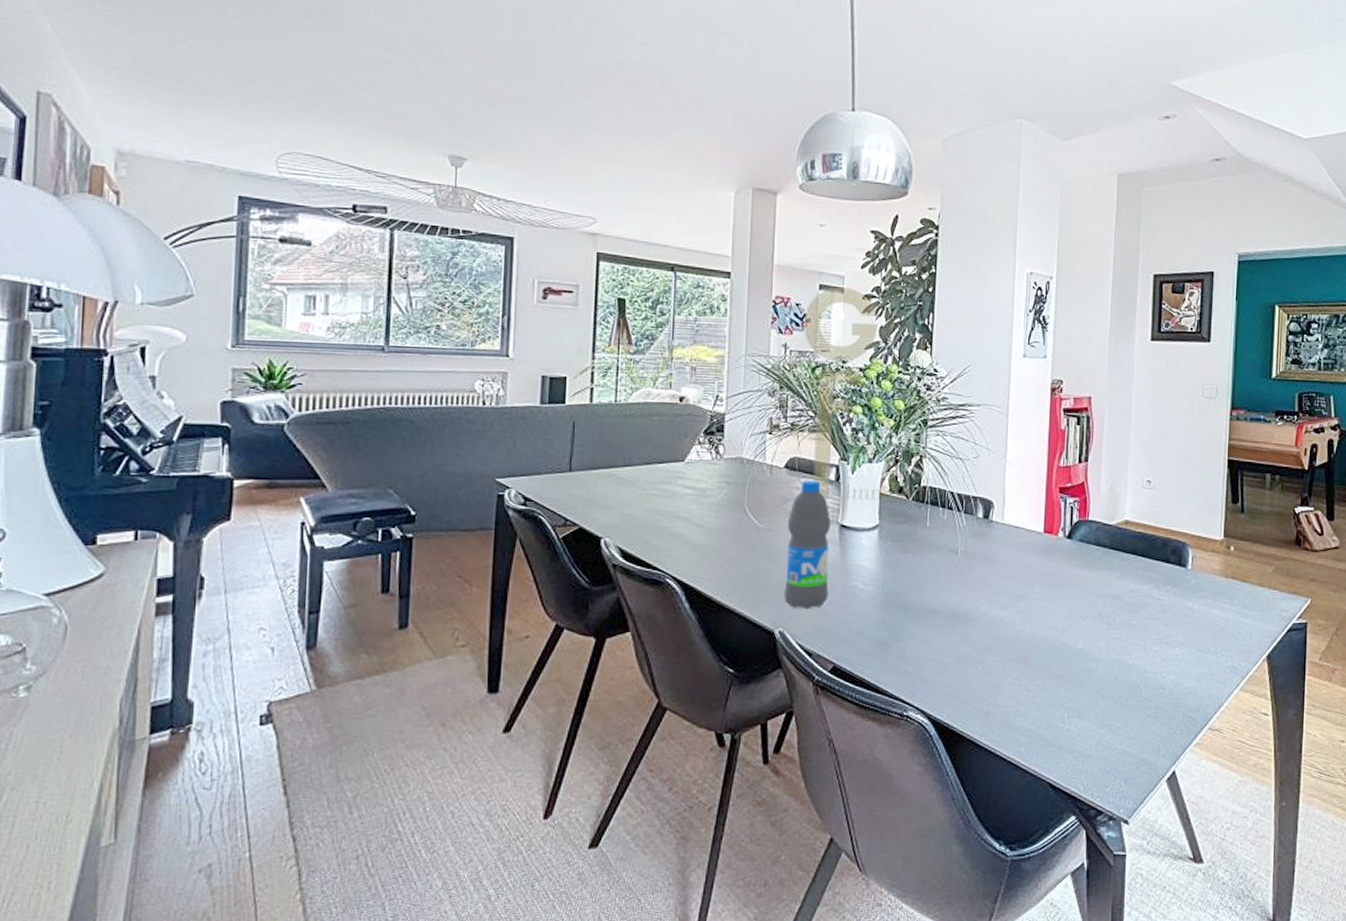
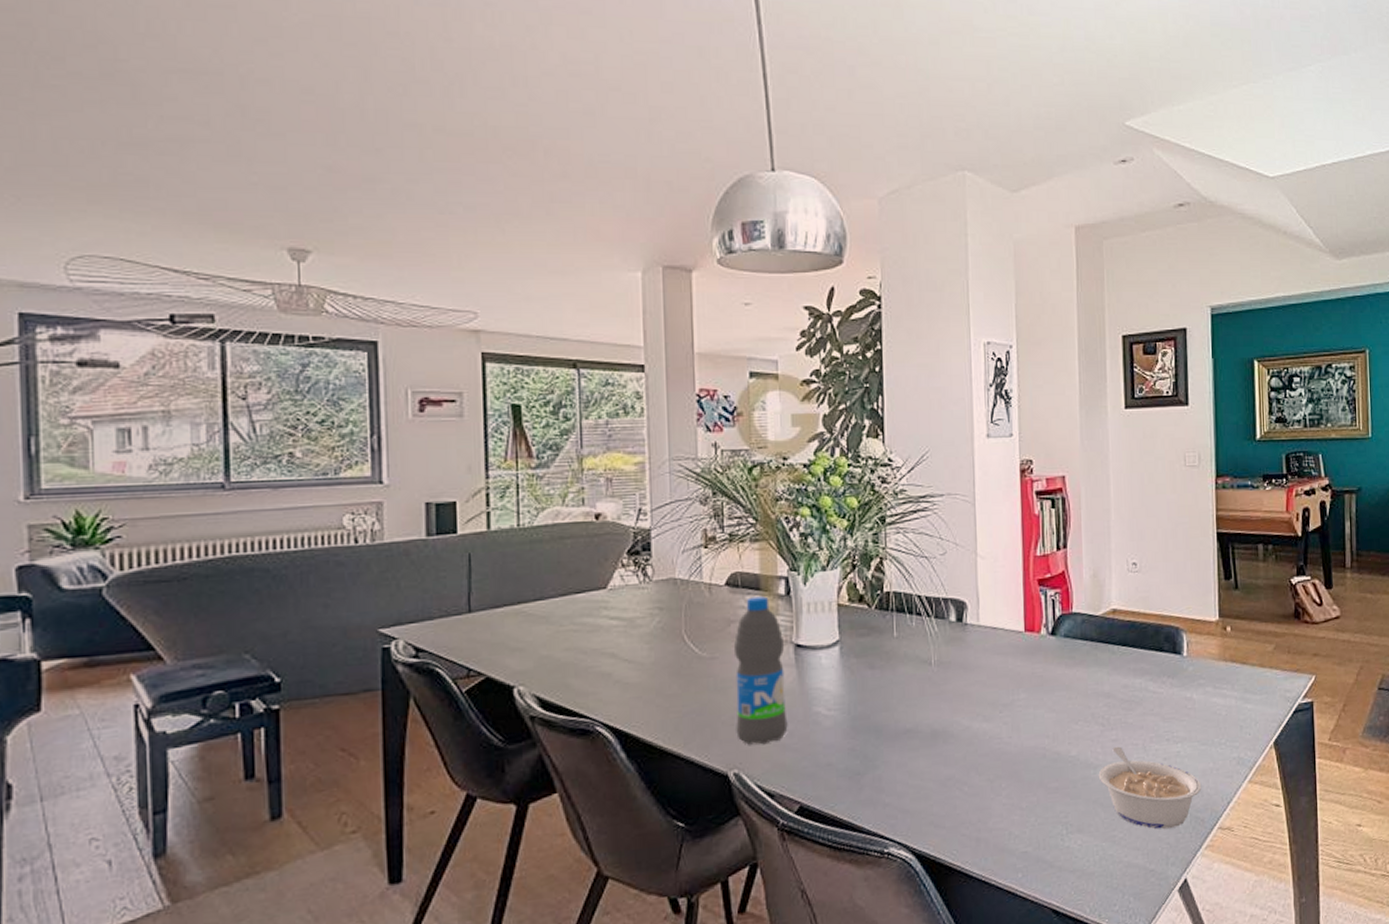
legume: none [1100,644,1196,723] -> present [1098,746,1202,829]

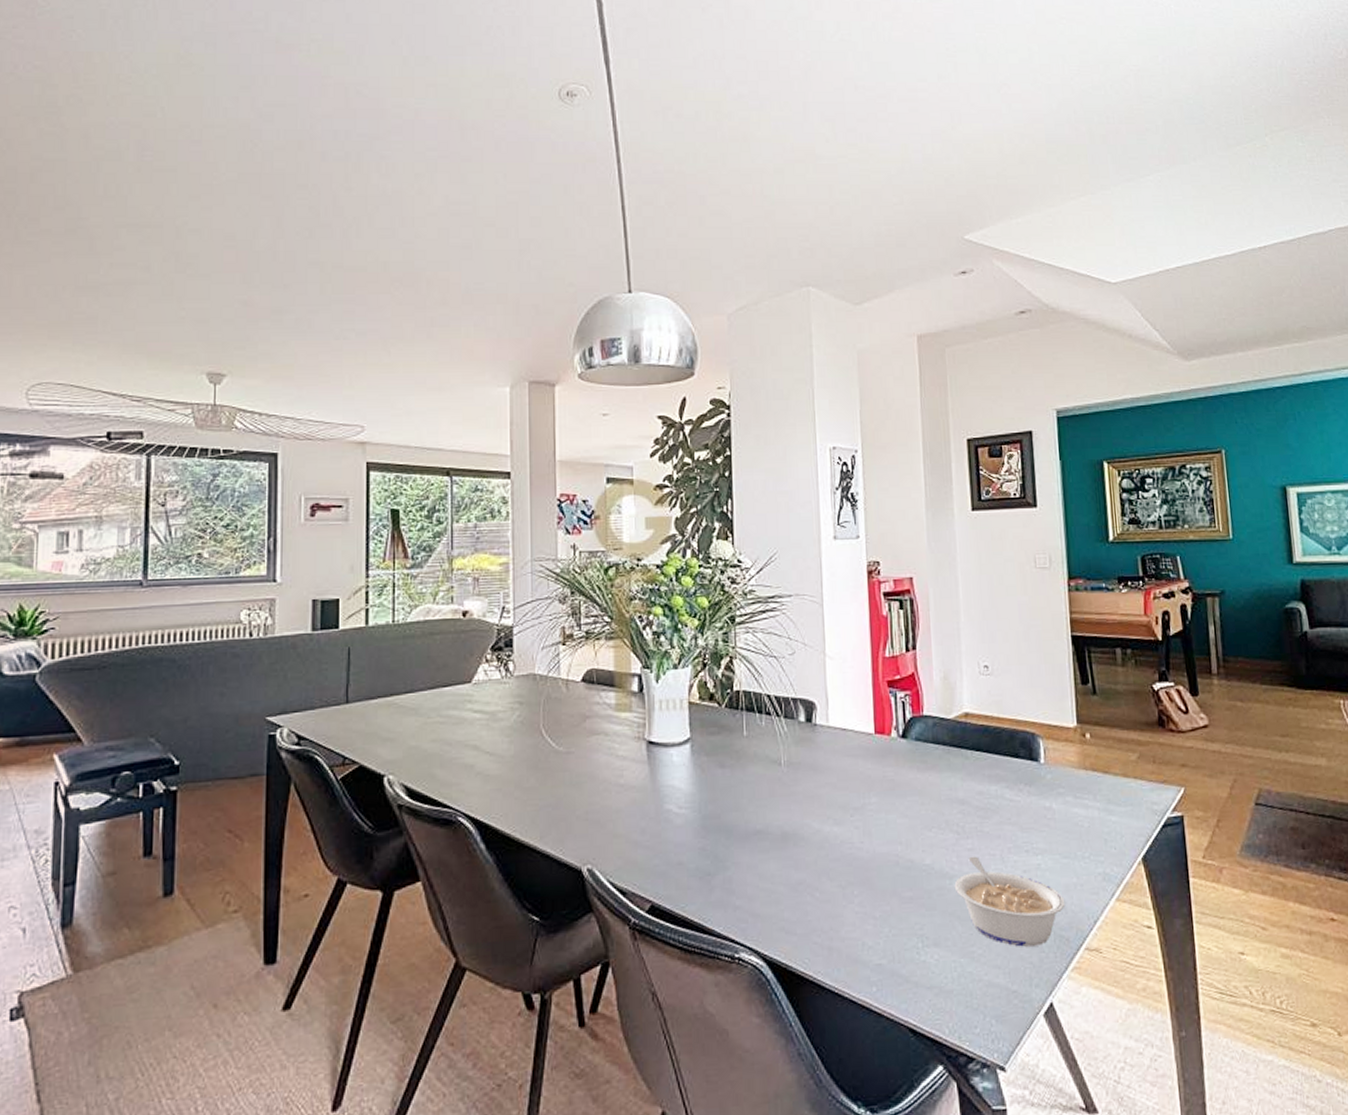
water bottle: present [733,596,788,745] -> none [588,693,640,841]

